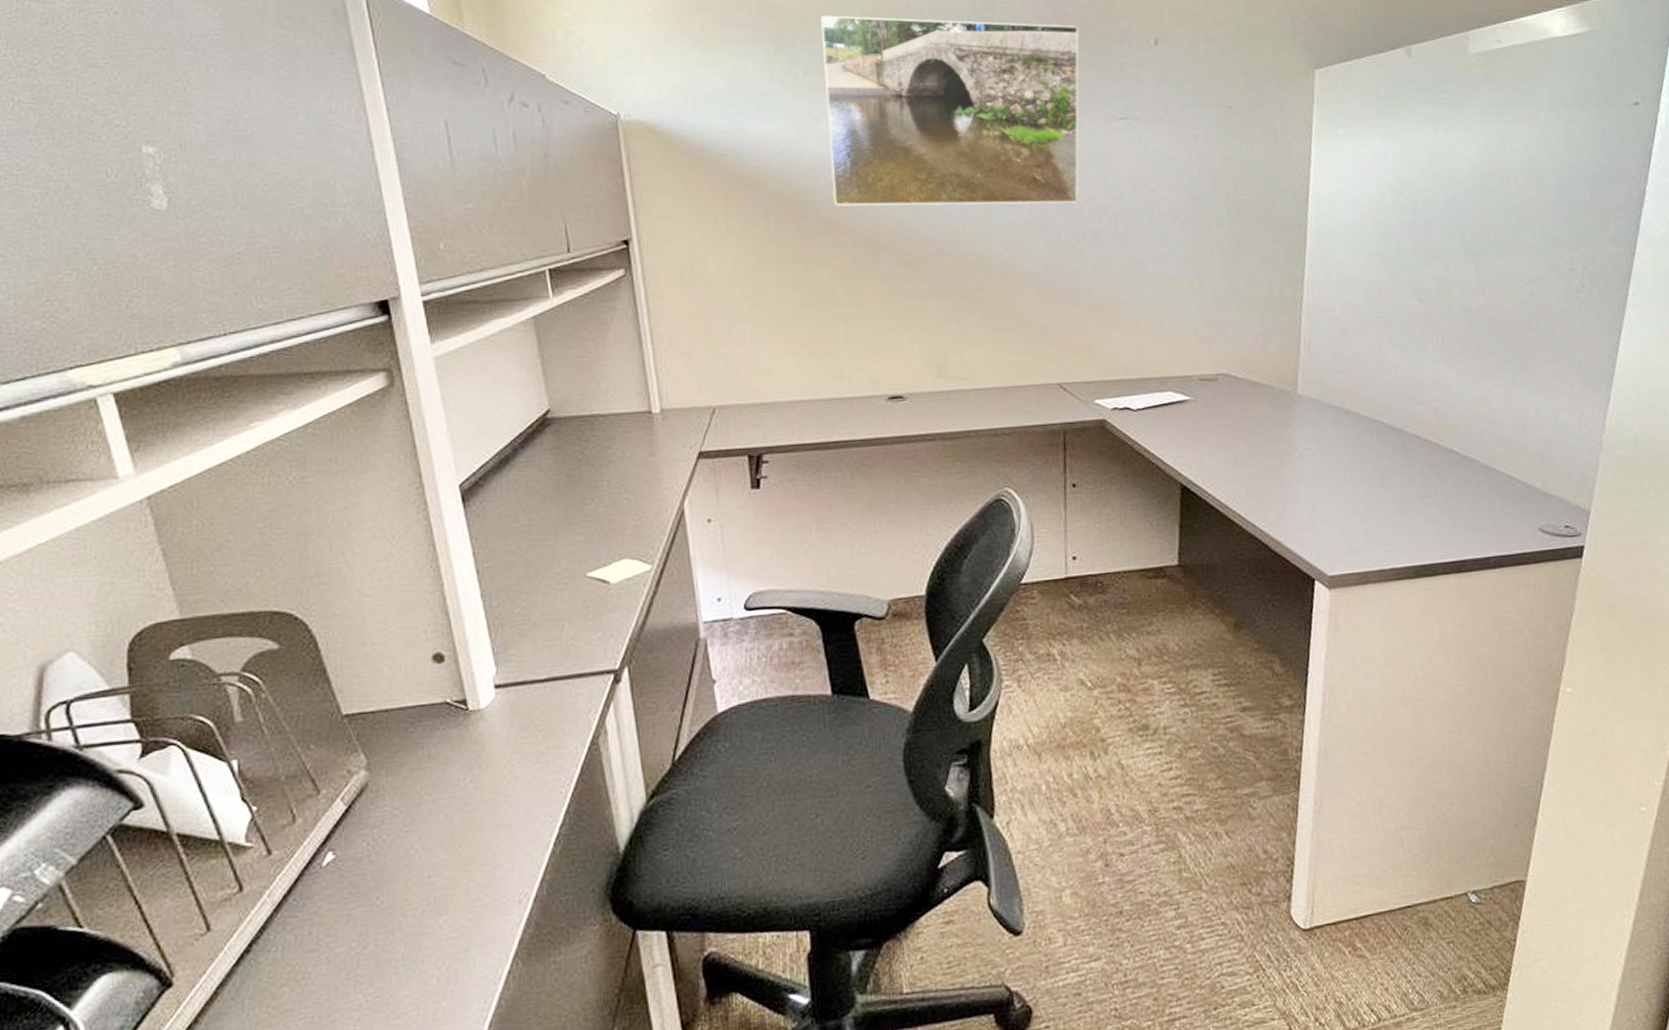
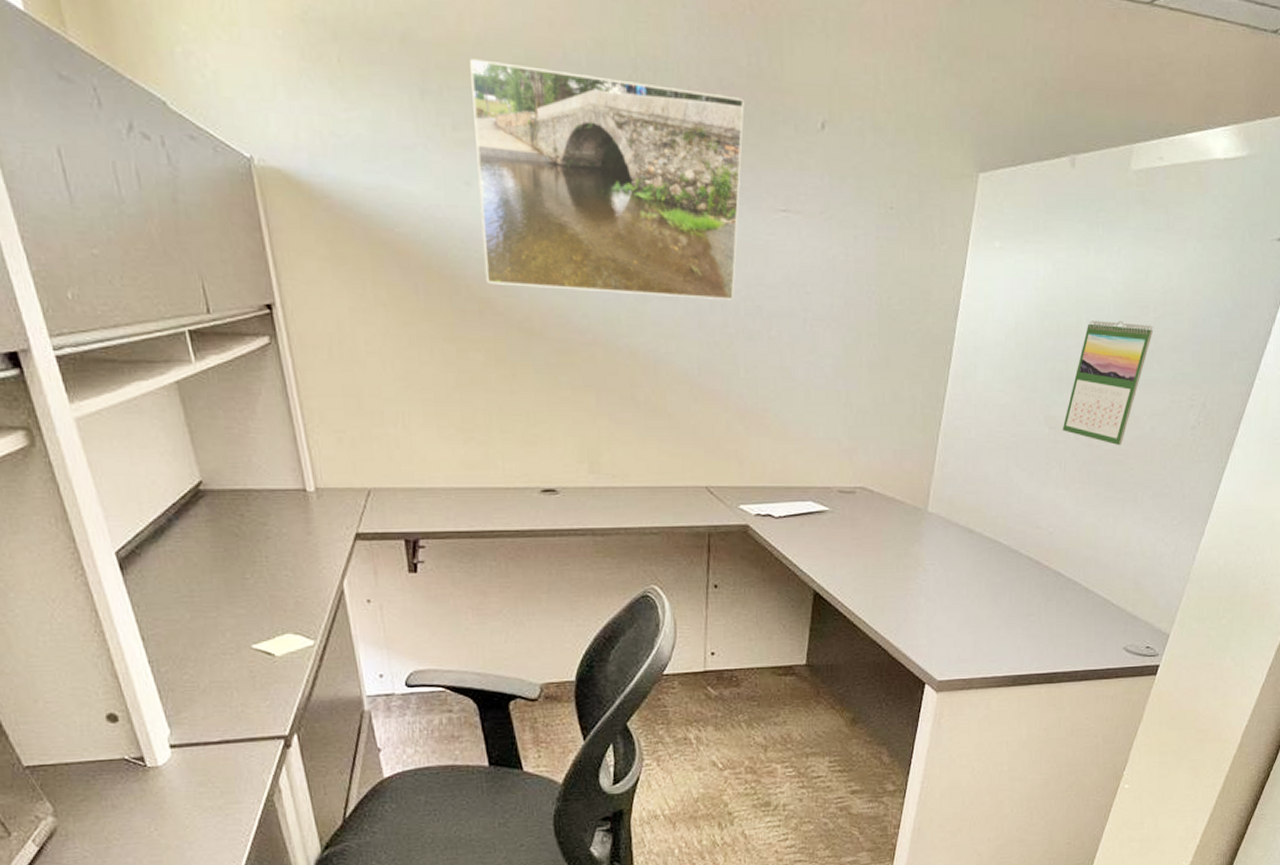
calendar: none [1433,192,1518,315] -> present [1062,320,1154,446]

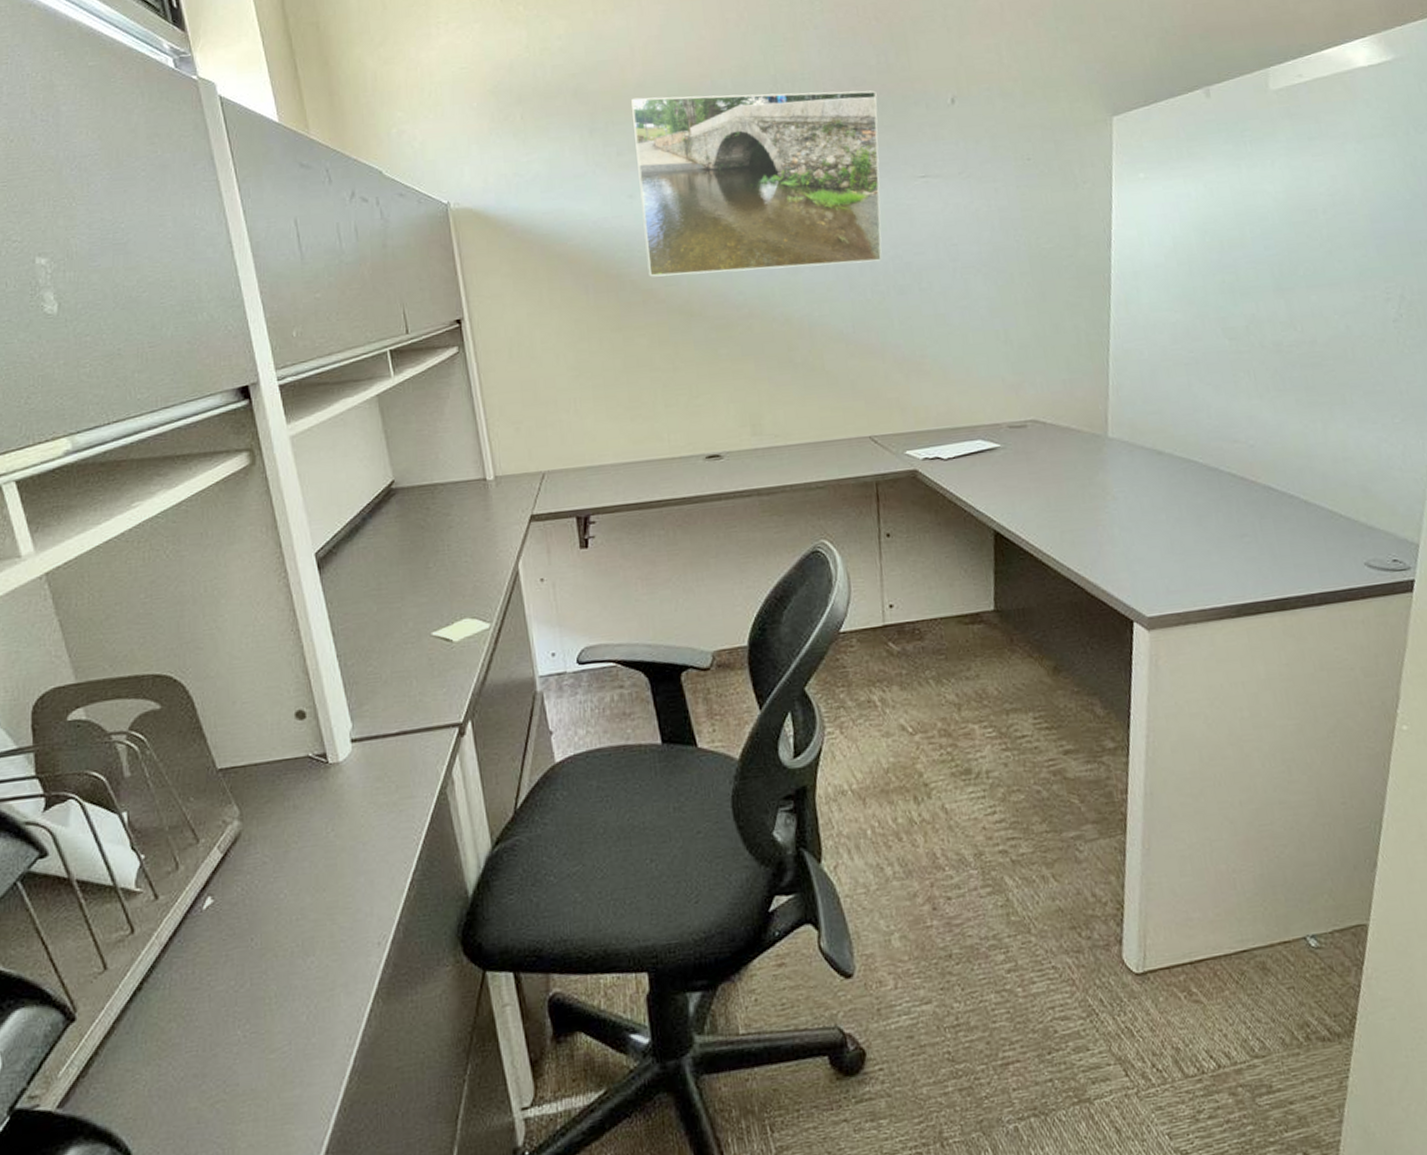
calendar: present [1062,320,1154,446] -> none [1244,227,1327,349]

